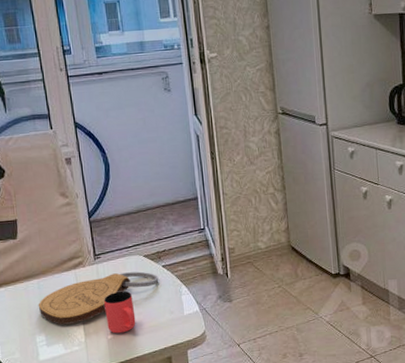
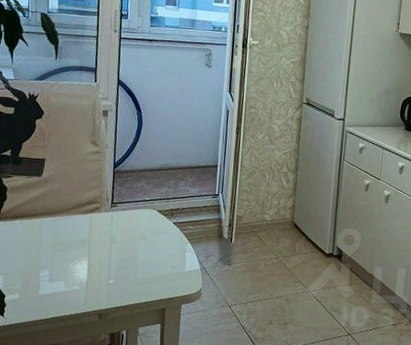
cutting board: present [38,271,159,325] -> none [48,223,168,265]
cup: present [104,291,136,334] -> none [110,240,140,280]

